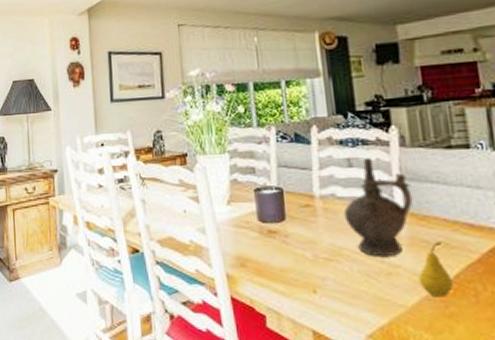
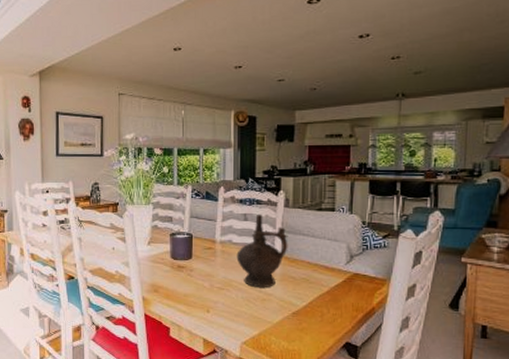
fruit: present [419,242,453,297] -> none [284,278,307,317]

